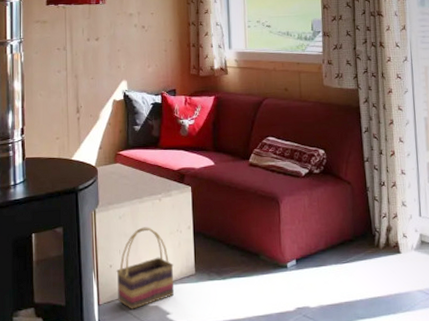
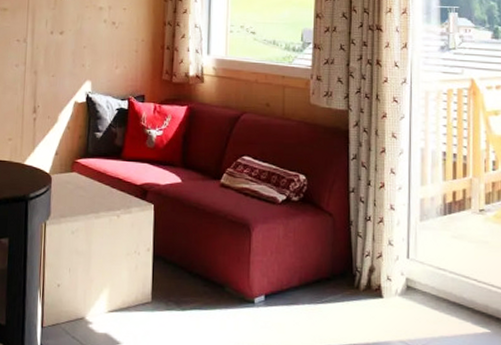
basket: present [116,227,175,309] -> none [64,245,128,335]

